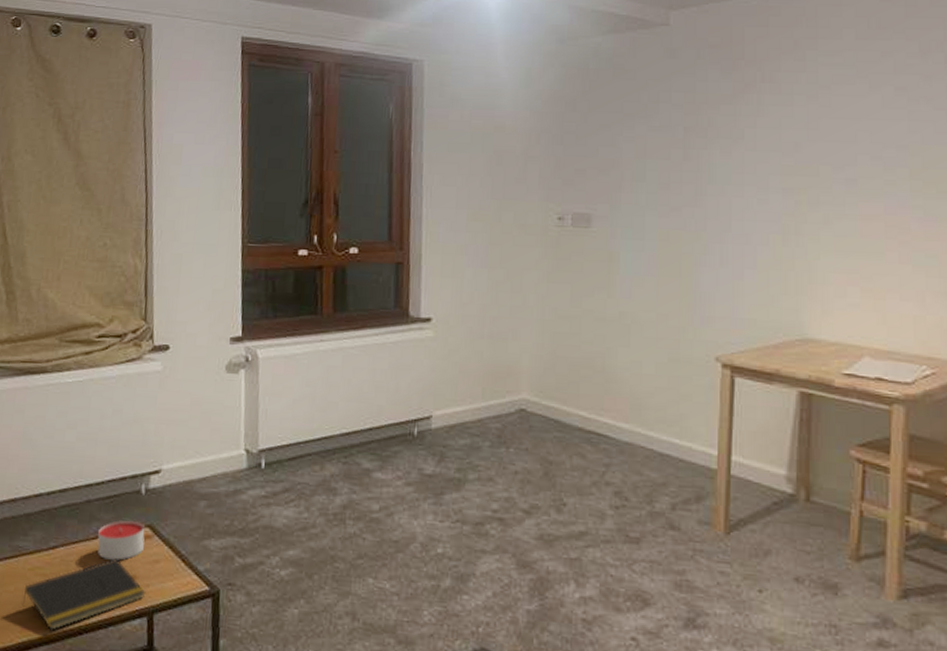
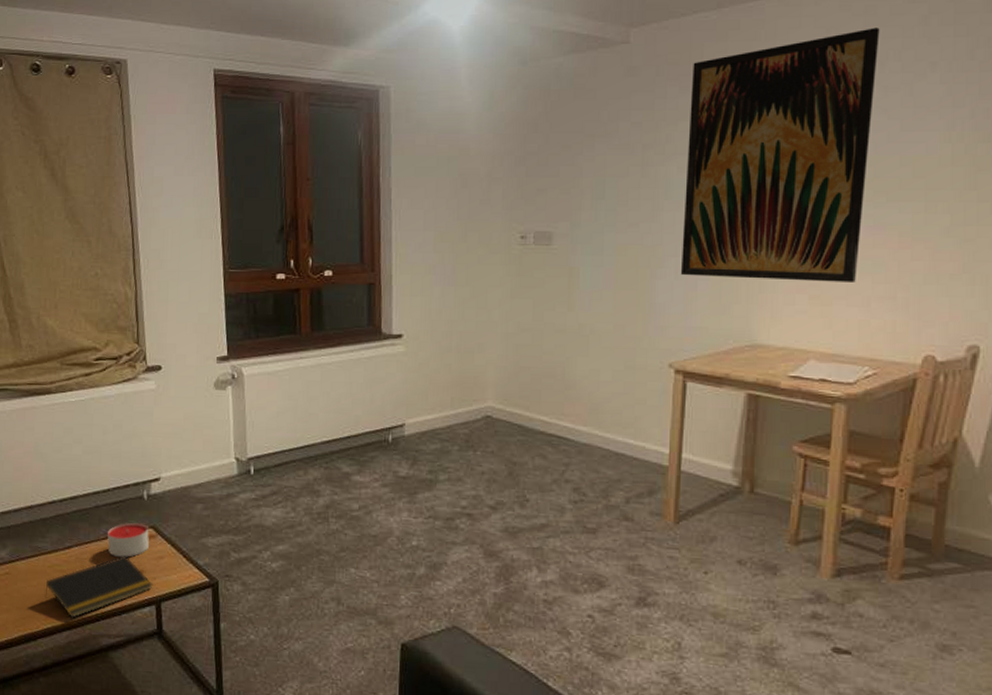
wall art: none [725,18,921,276] -> present [680,27,880,282]

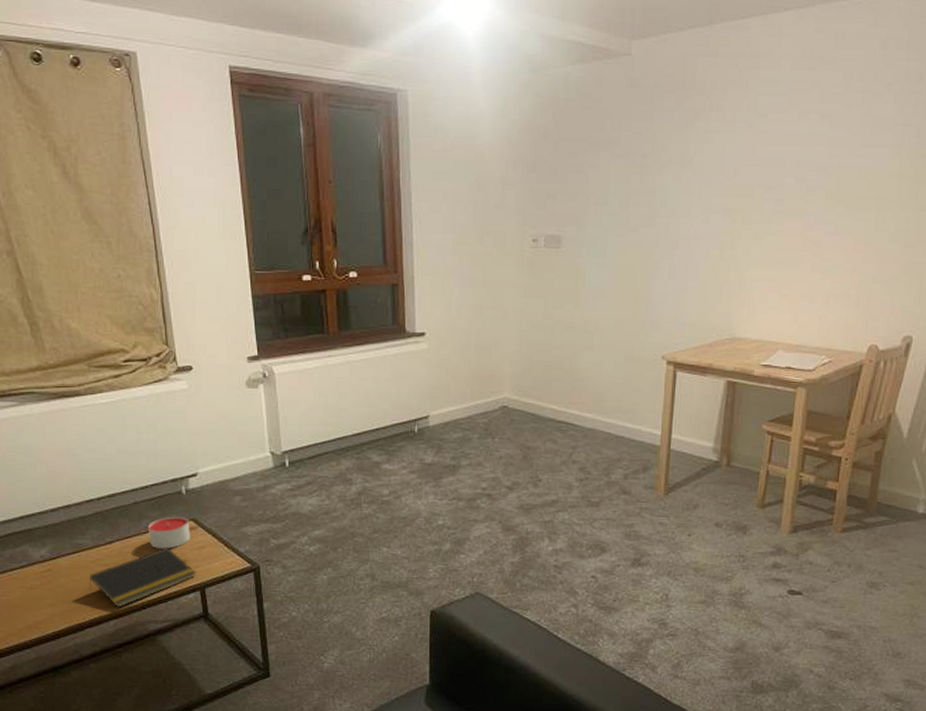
wall art: present [680,27,880,282] -> none [673,49,847,282]

